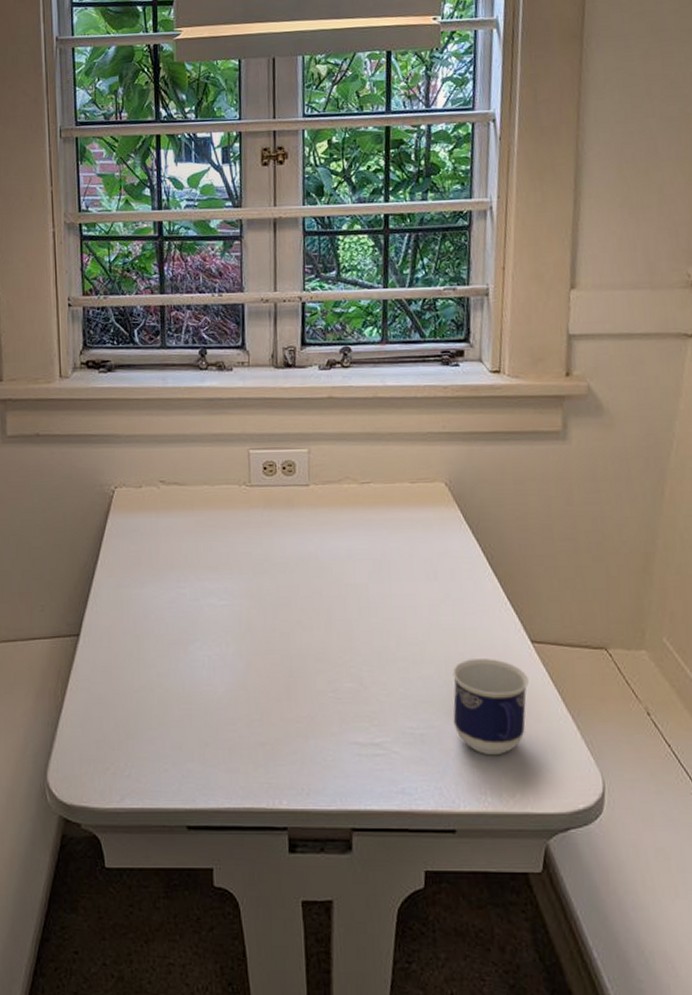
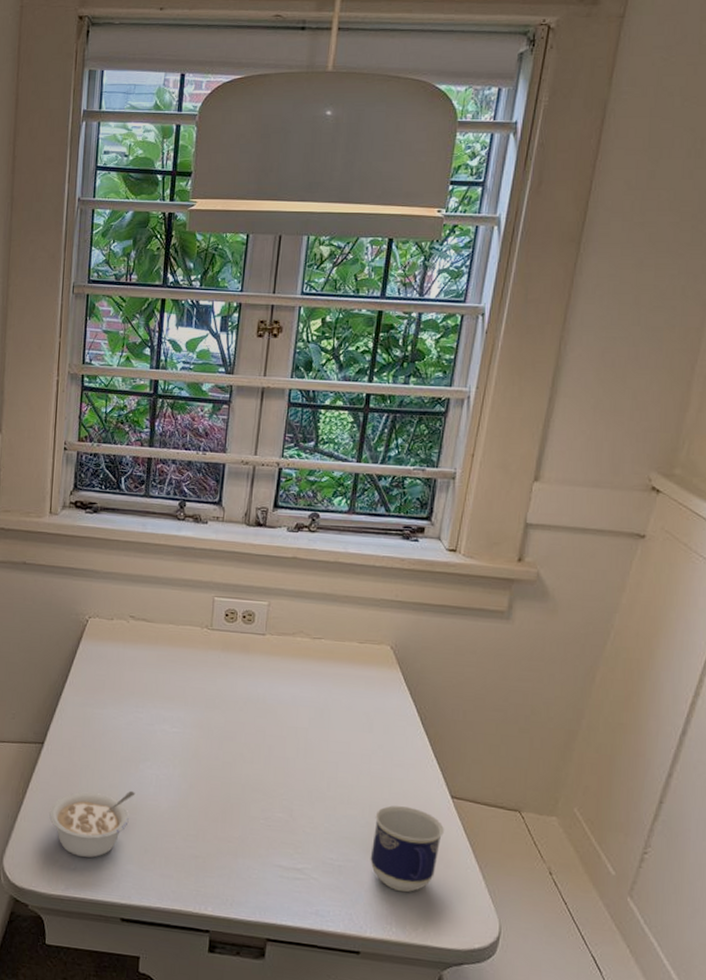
legume: none [94,677,188,760] -> present [49,790,136,858]

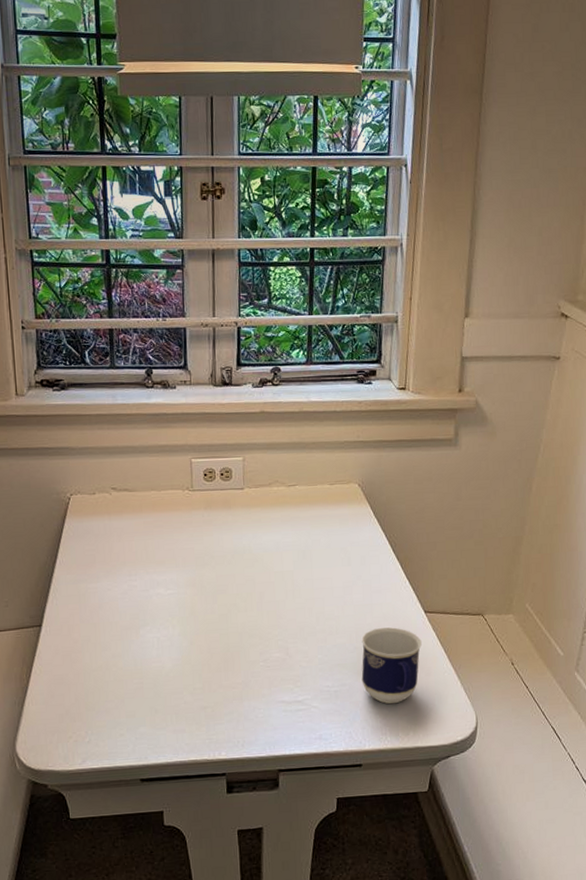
legume: present [49,790,136,858] -> none [56,656,139,729]

